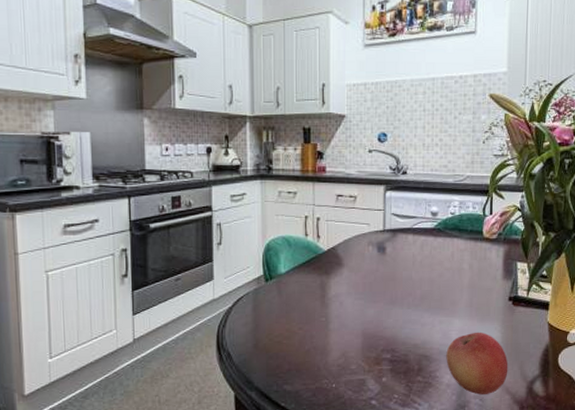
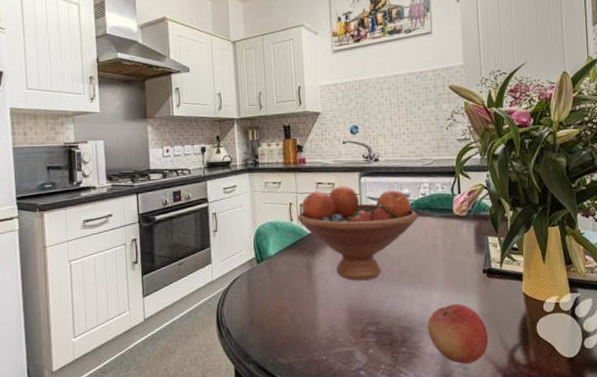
fruit bowl: none [313,200,445,304] -> present [297,186,418,281]

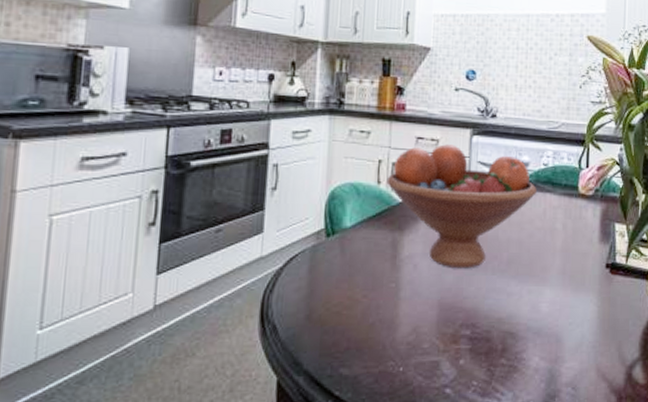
apple: present [427,303,489,364] -> none [534,304,605,382]

